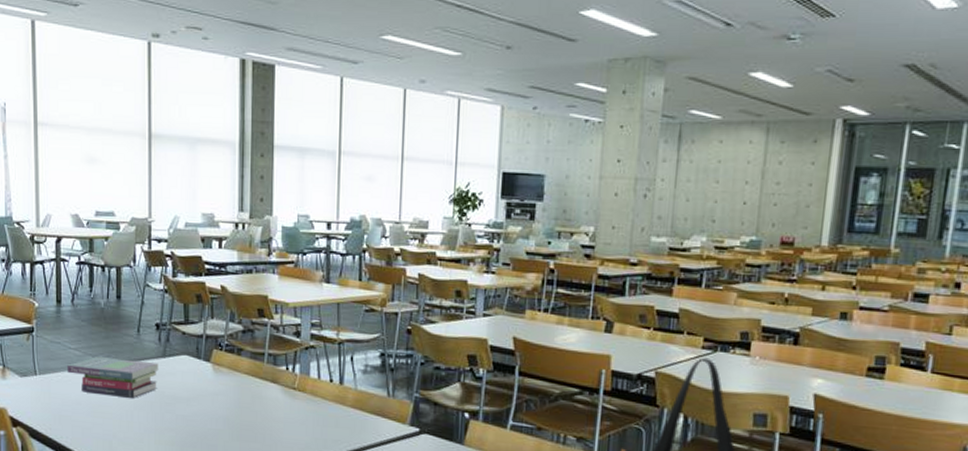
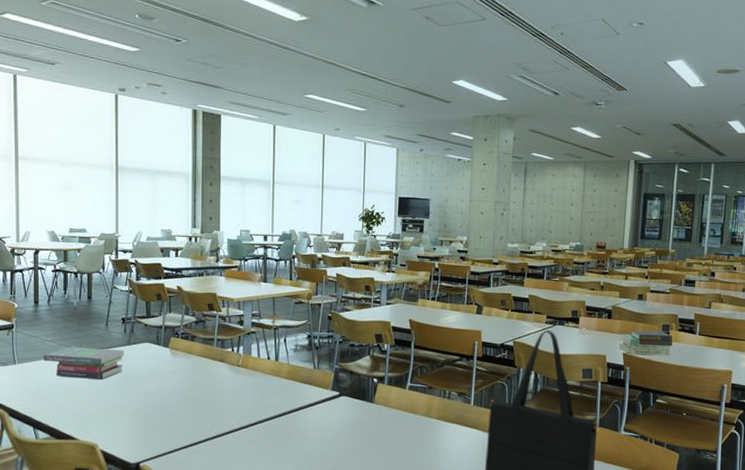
books: none [807,363,891,400] -> present [618,331,673,355]

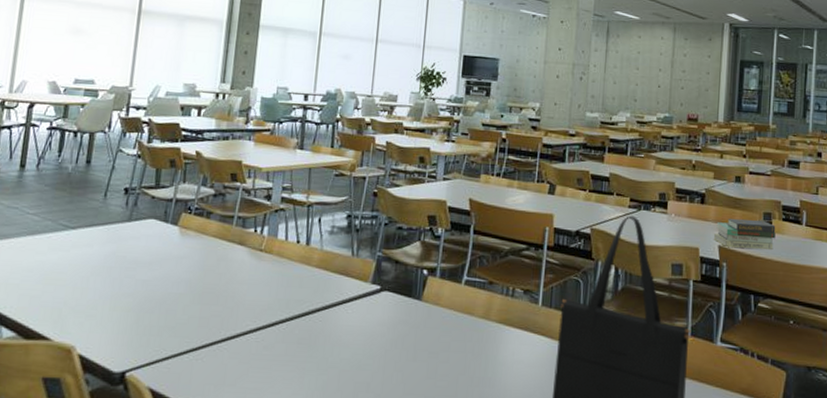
books: present [44,347,124,379] -> none [21,222,123,264]

